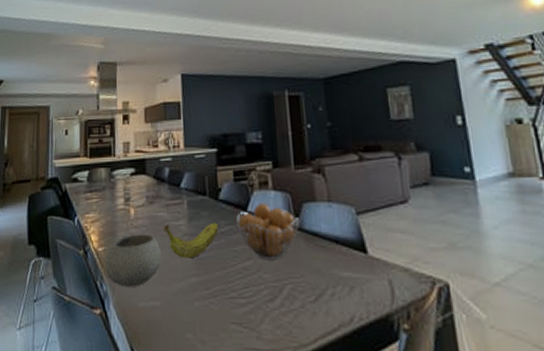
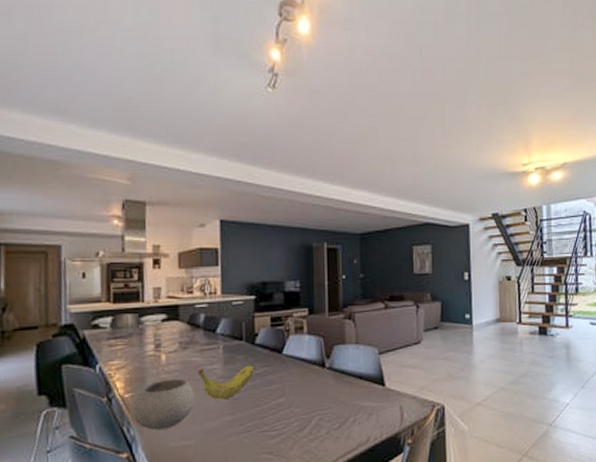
fruit basket: present [237,203,299,260] -> none [272,346,329,397]

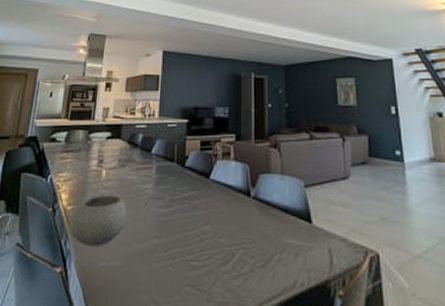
banana: present [197,365,254,400] -> none [131,187,182,221]

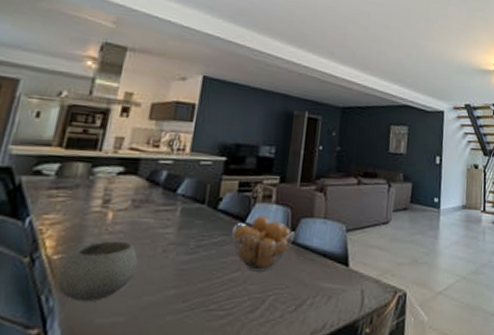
fruit basket: none [199,172,255,226] -> present [232,216,295,272]

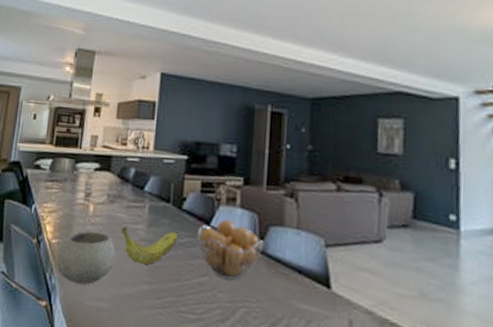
banana: none [145,232,212,269] -> present [120,226,178,265]

